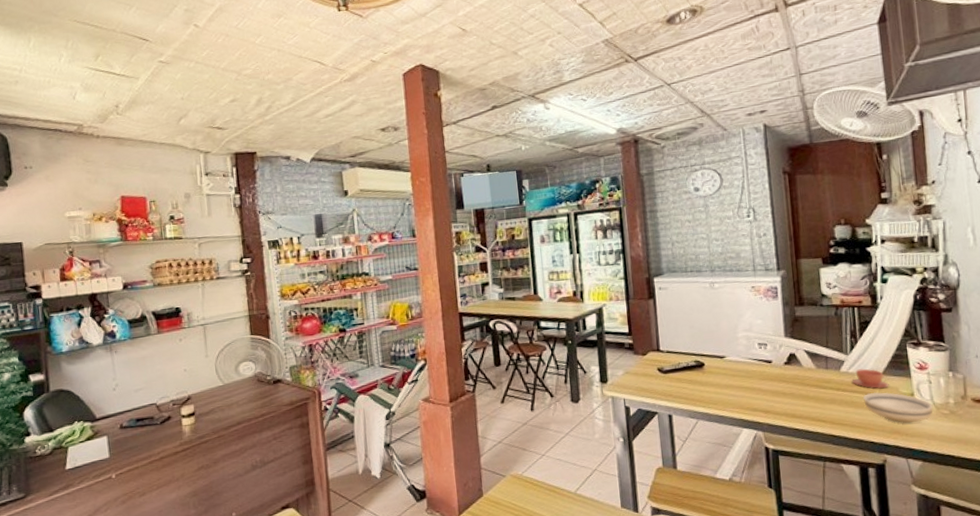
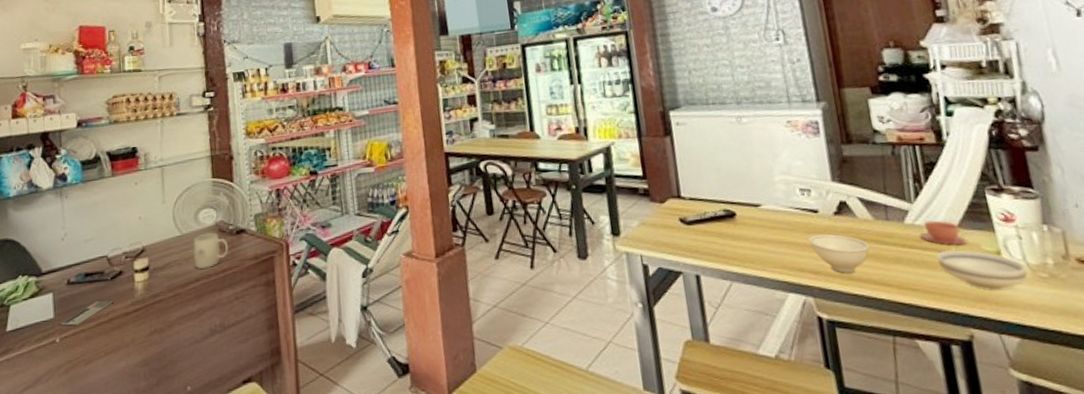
calculator: none [114,442,164,465] -> present [59,300,114,327]
mug: none [234,382,267,414] -> present [193,232,229,269]
bowl: none [762,380,811,412] -> present [808,233,870,273]

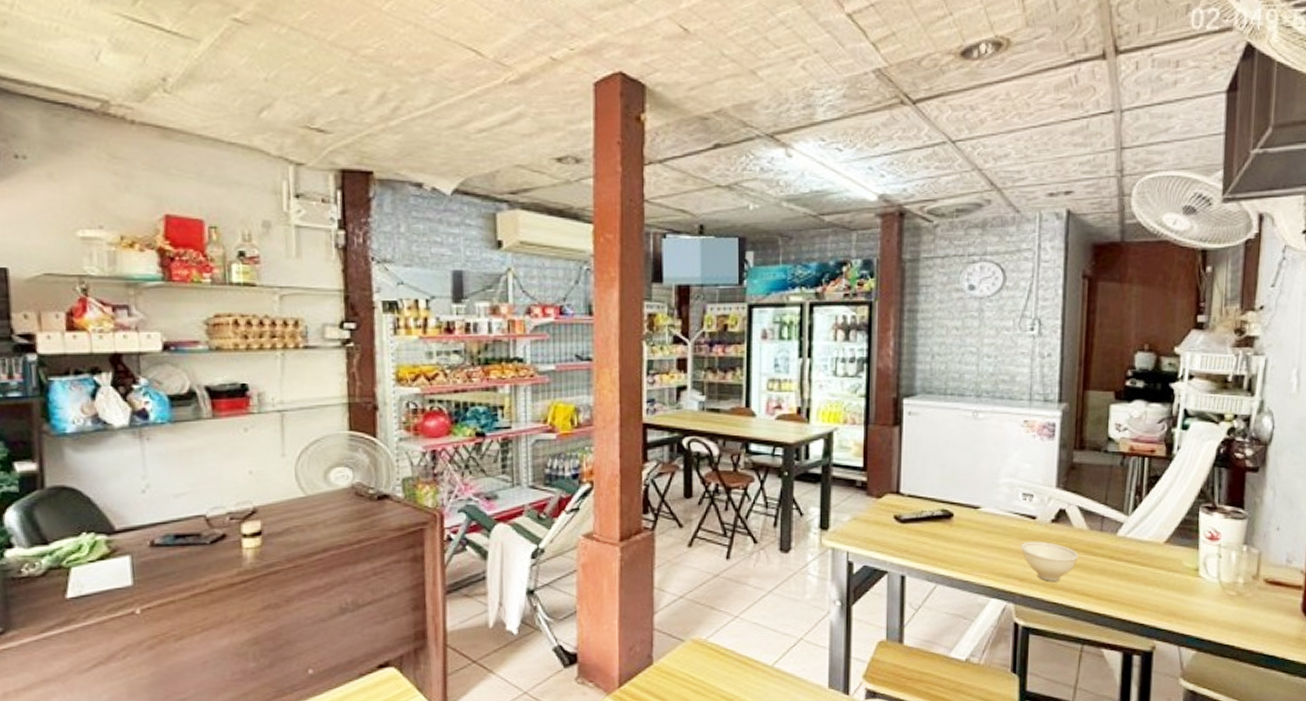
calculator: present [59,300,114,327] -> none [140,567,214,597]
mug: present [193,232,229,269] -> none [320,495,368,538]
teacup: present [920,220,968,245] -> none [1128,534,1172,560]
bowl: present [935,249,1027,290] -> none [1138,563,1219,605]

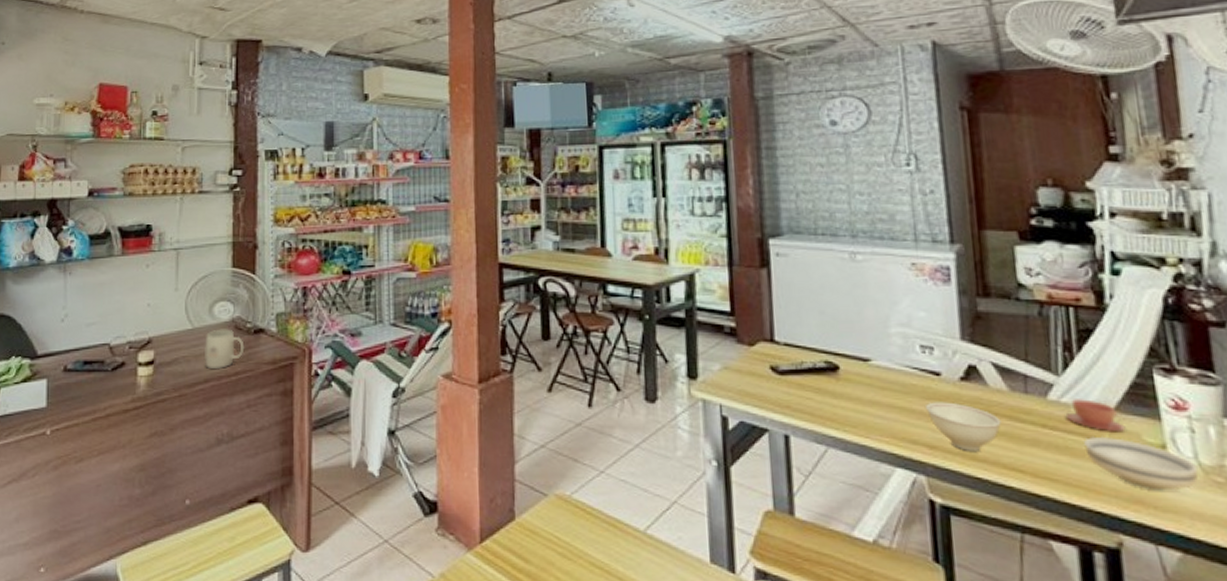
mug: none [320,495,368,538] -> present [203,329,245,370]
teacup: none [1128,534,1172,560] -> present [1065,399,1126,433]
bowl: none [1138,563,1219,605] -> present [1082,436,1199,491]

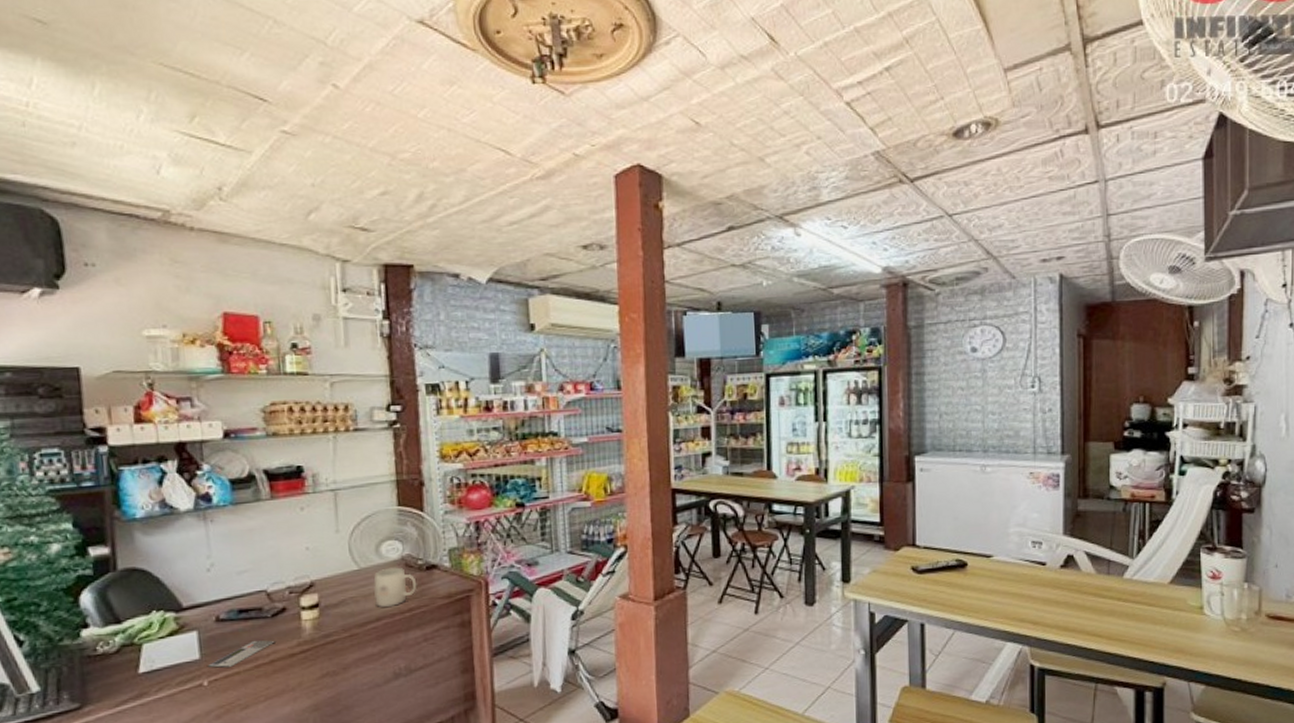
calculator: none [51,392,112,419] -> present [207,640,275,669]
bowl: present [926,402,1001,451] -> none [1033,586,1088,624]
teacup: present [1065,399,1126,433] -> none [1135,576,1177,600]
bowl: present [1082,436,1199,491] -> none [1145,603,1223,642]

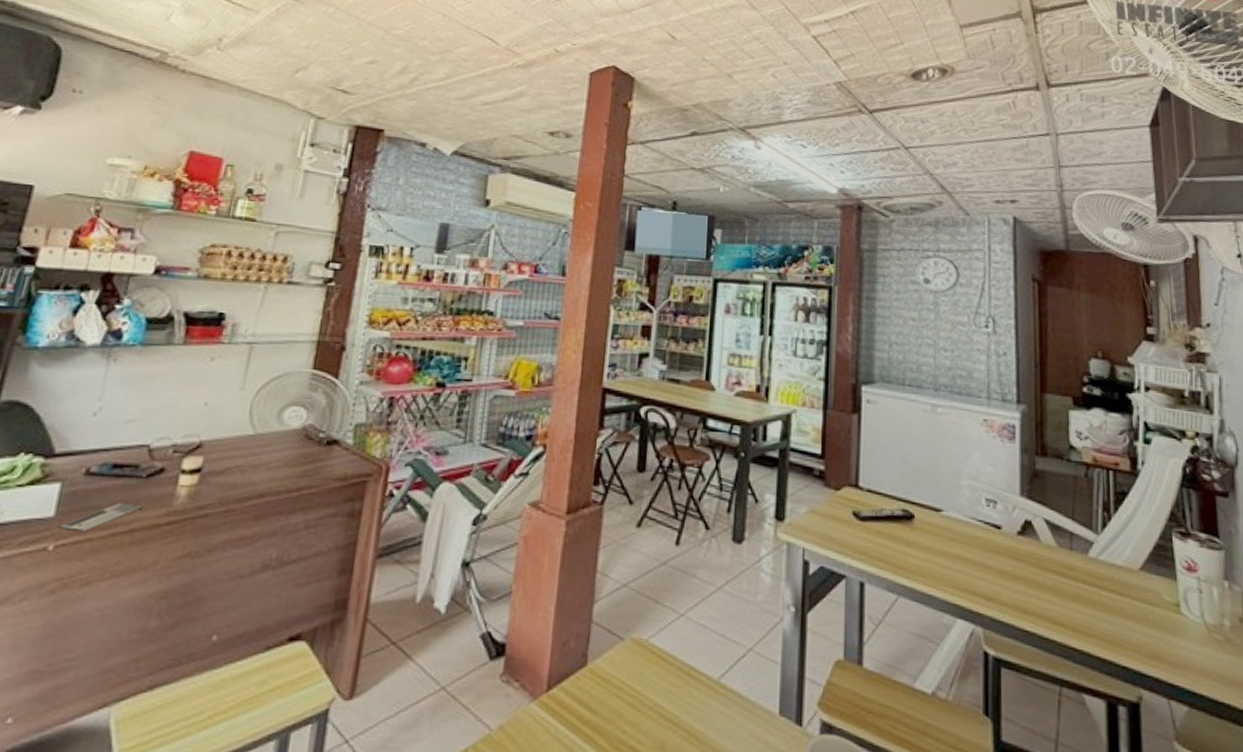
mug: present [373,567,417,608] -> none [262,437,313,484]

